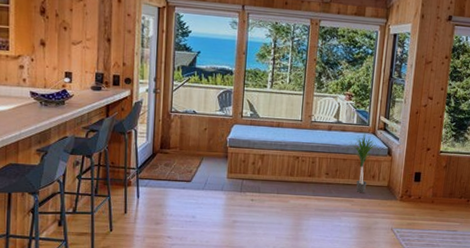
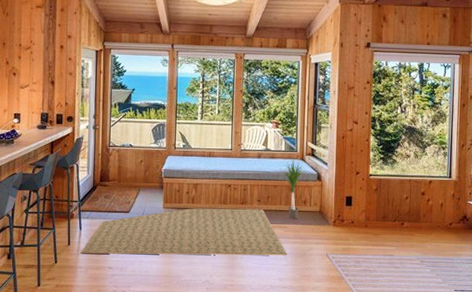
rug: none [138,179,353,229] -> present [81,208,287,256]

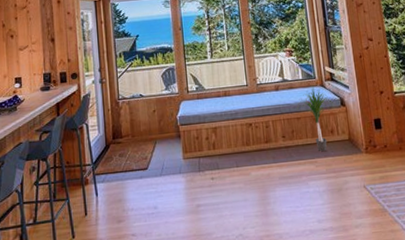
rug: present [81,208,287,256] -> none [99,146,323,224]

